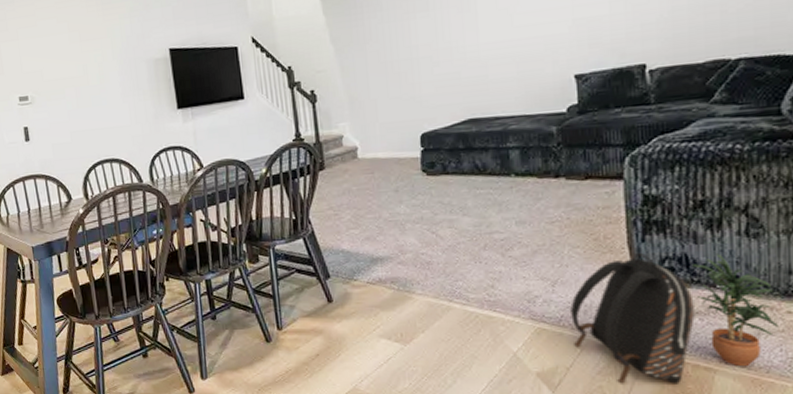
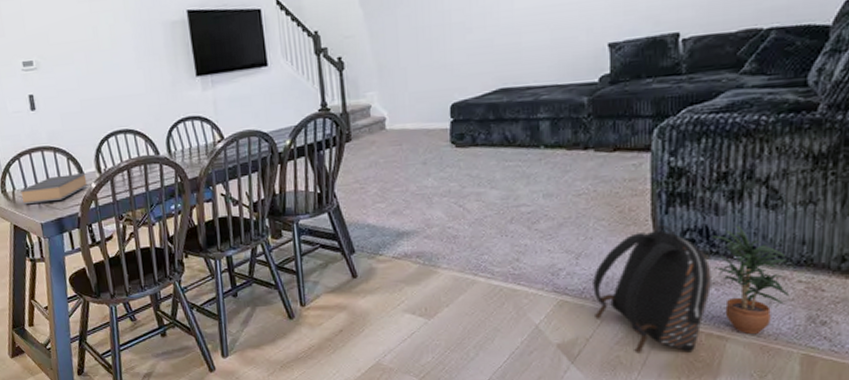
book: none [14,200,76,229] -> present [20,173,88,205]

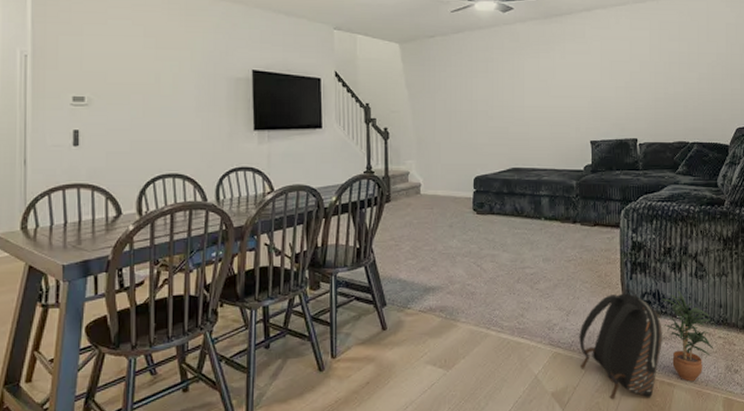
book: present [20,173,88,205] -> none [44,215,124,244]

